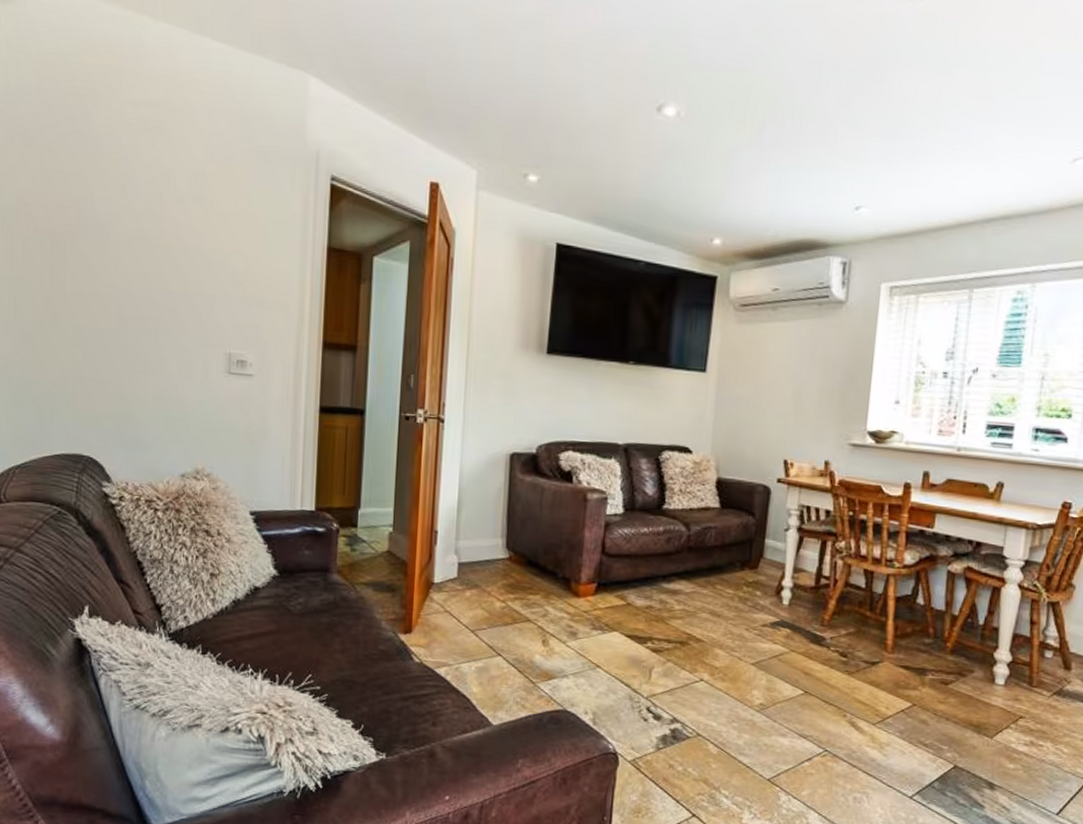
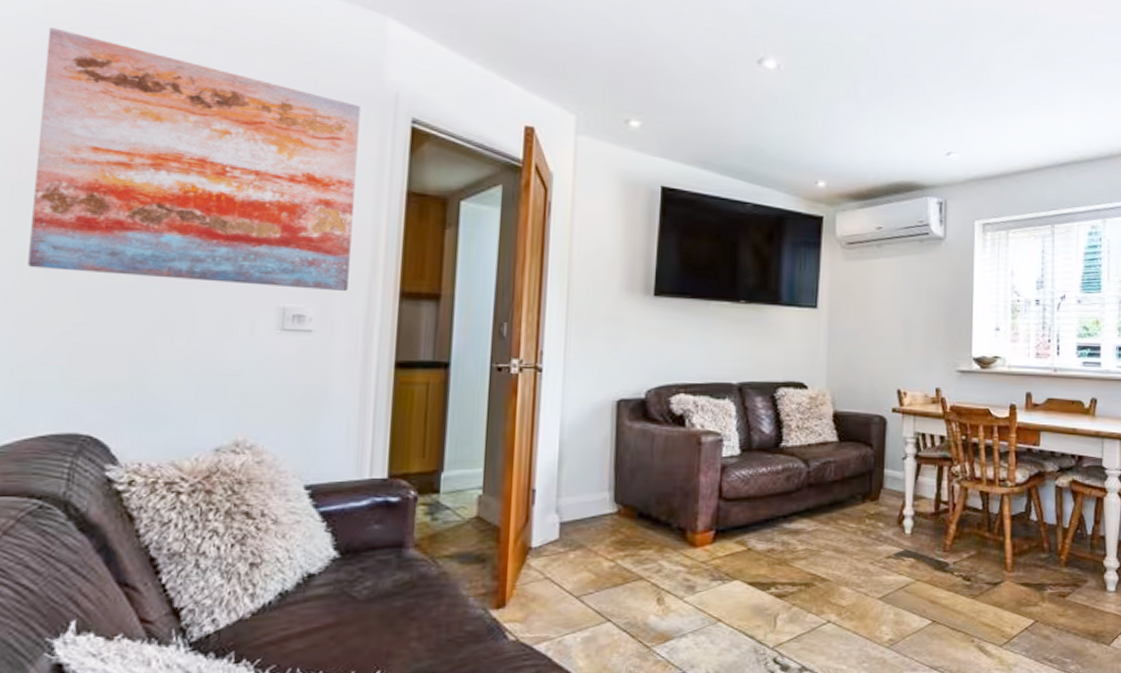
wall art: none [39,96,287,341] -> present [28,27,360,292]

